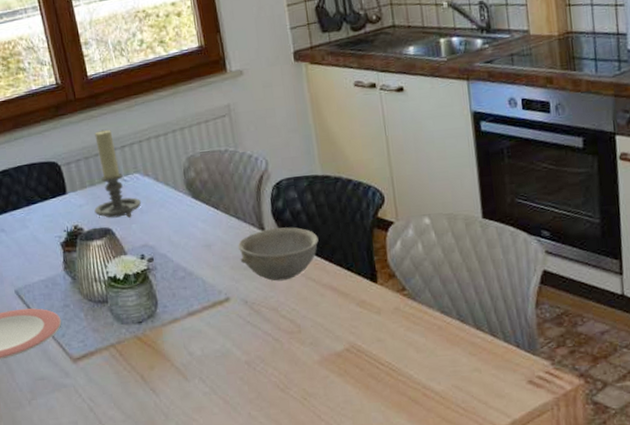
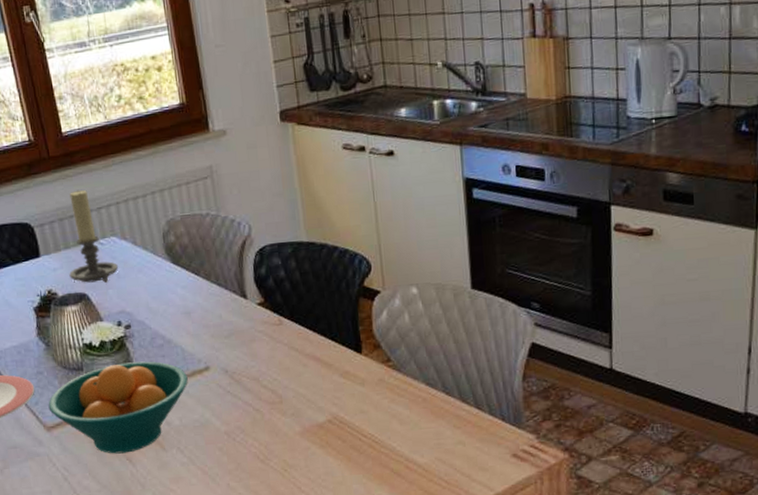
fruit bowl: none [74,293,209,385] -> present [48,361,188,454]
bowl: present [237,227,319,281] -> none [218,295,302,351]

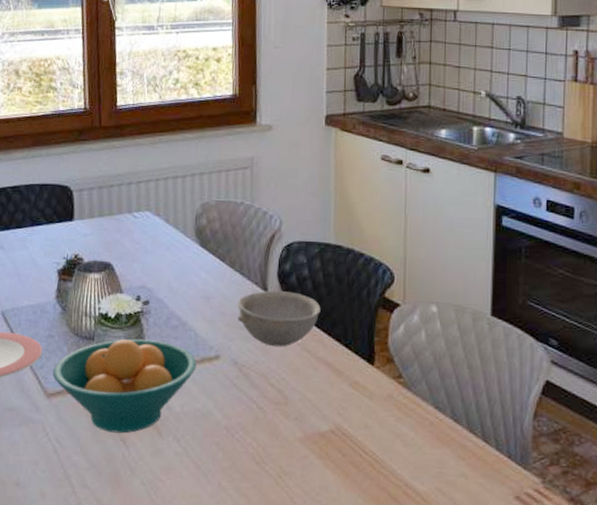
candle holder: present [69,189,119,283] -> none [98,161,148,255]
bowl: none [218,295,302,351] -> present [237,290,321,347]

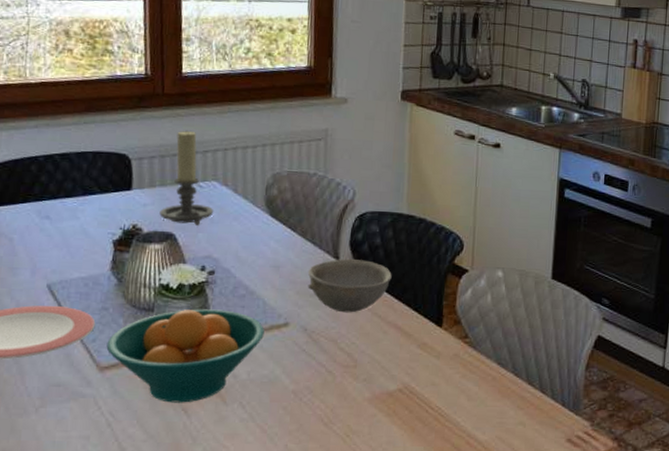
candle holder: none [98,161,148,255] -> present [159,130,214,225]

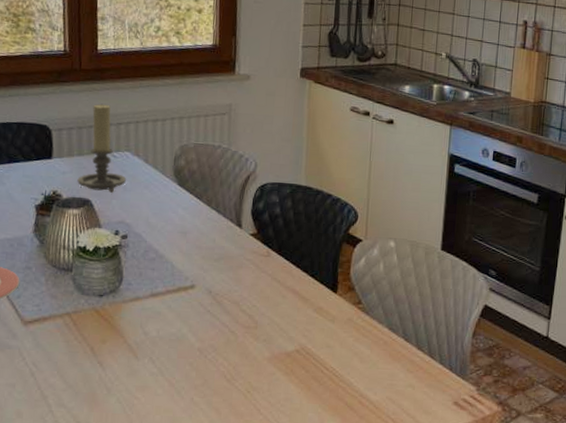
fruit bowl: present [106,309,264,403] -> none [30,270,173,357]
bowl: present [307,259,392,313] -> none [212,227,291,278]

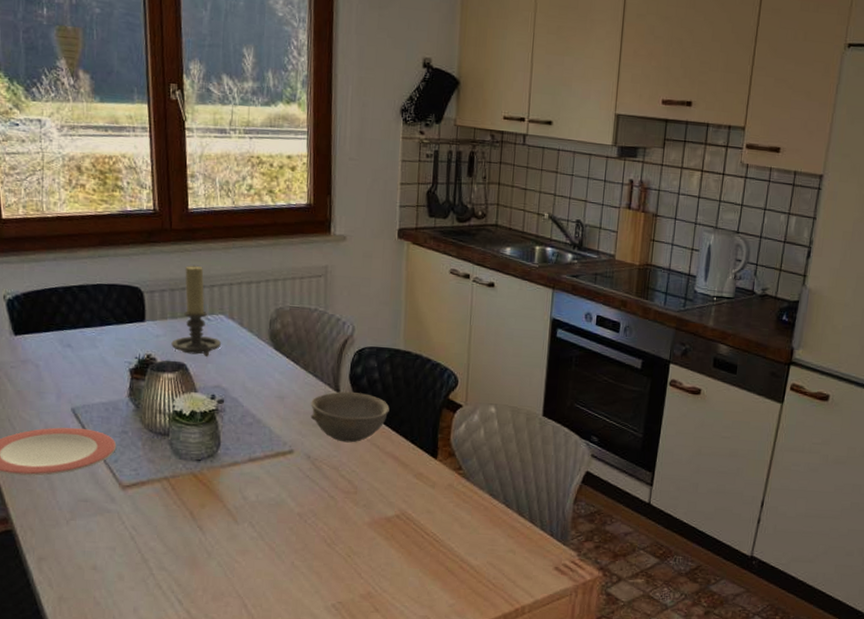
bowl: none [212,227,291,278] -> present [310,391,390,443]

